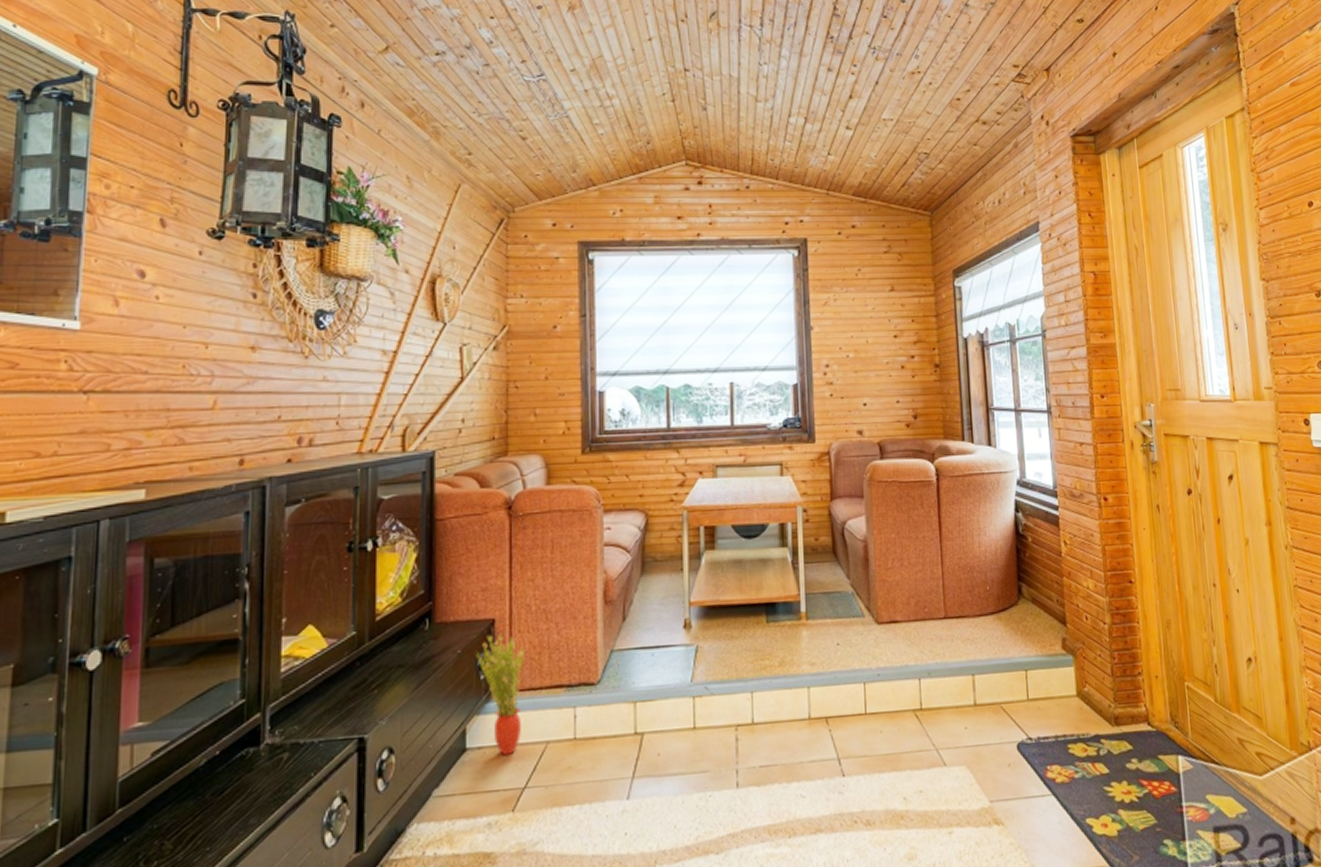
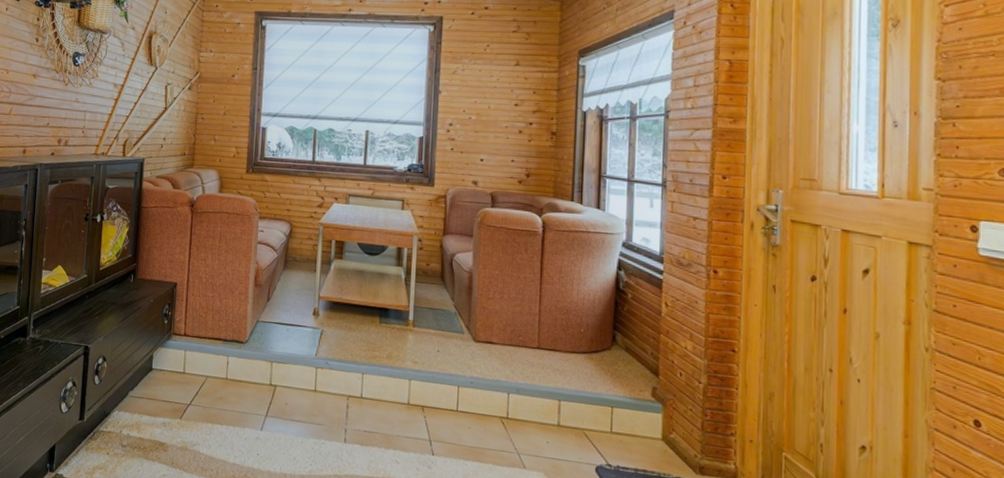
potted plant: present [477,634,526,755] -> none [163,294,196,379]

